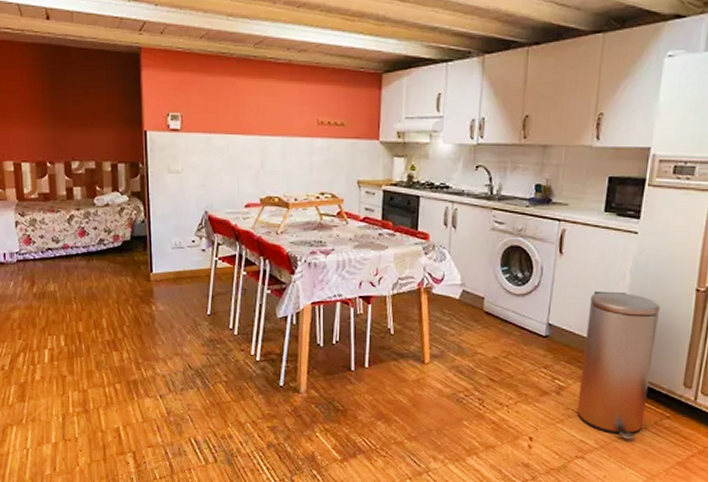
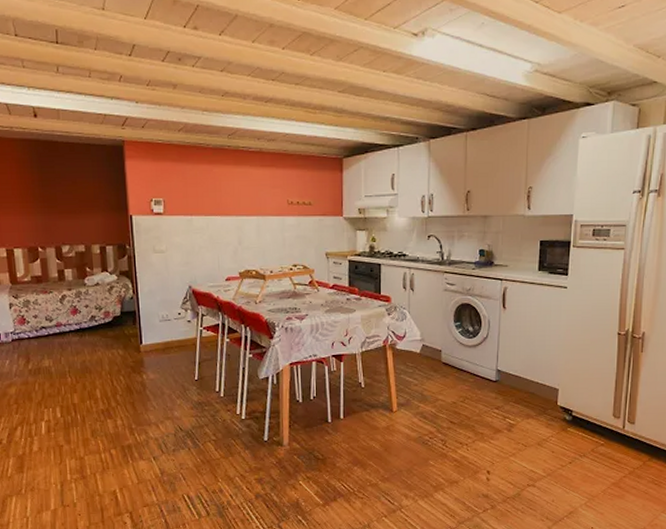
pedal bin: present [576,290,661,439] -> none [526,339,590,466]

